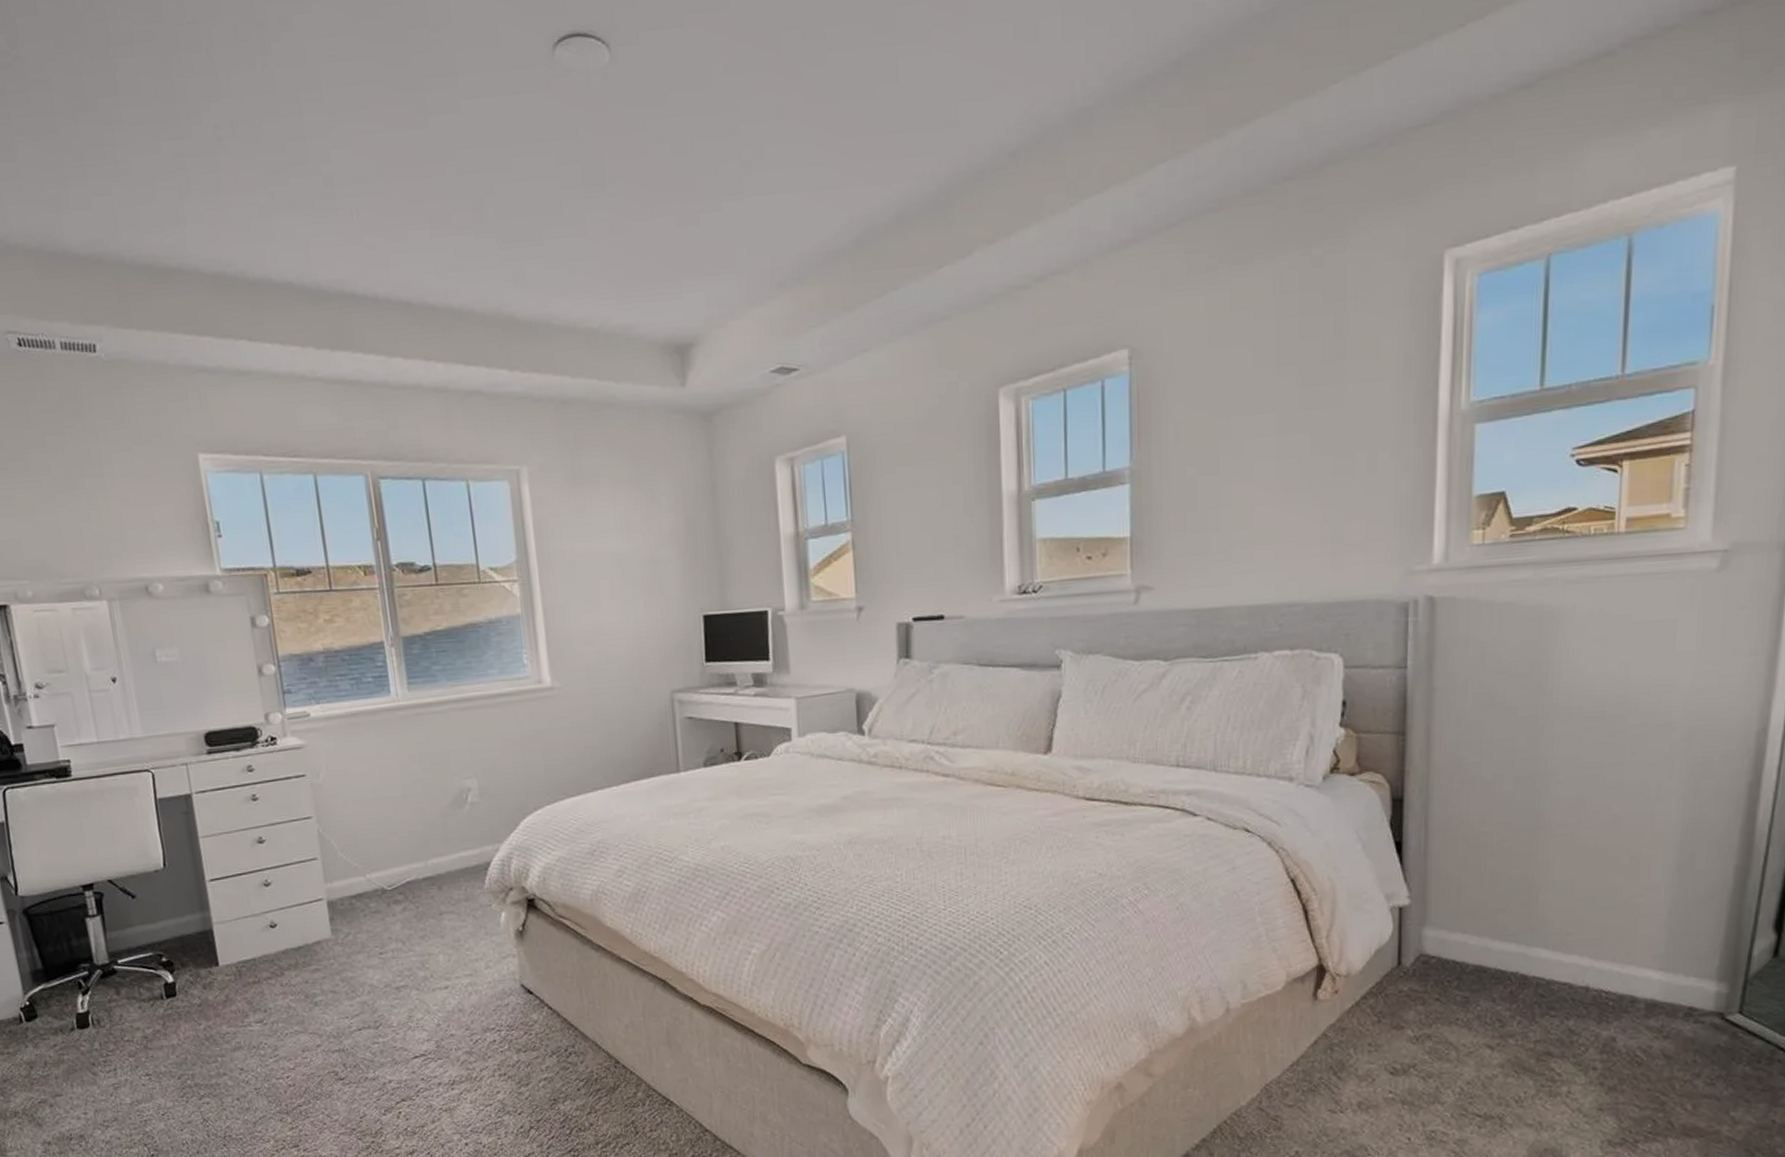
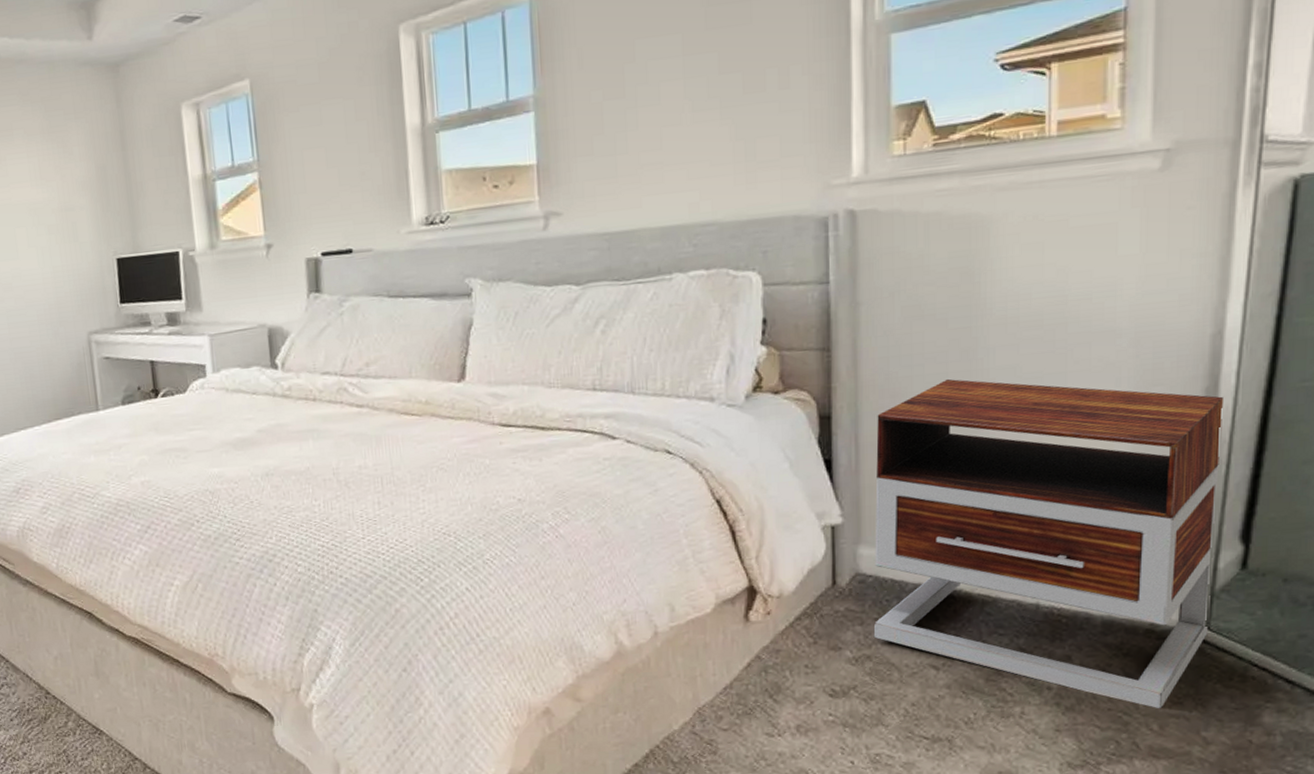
nightstand: none [1434,765,1764,1089] -> present [873,378,1223,708]

